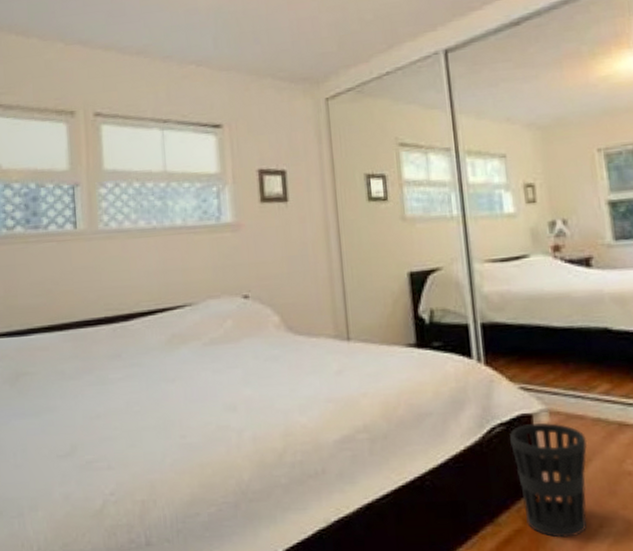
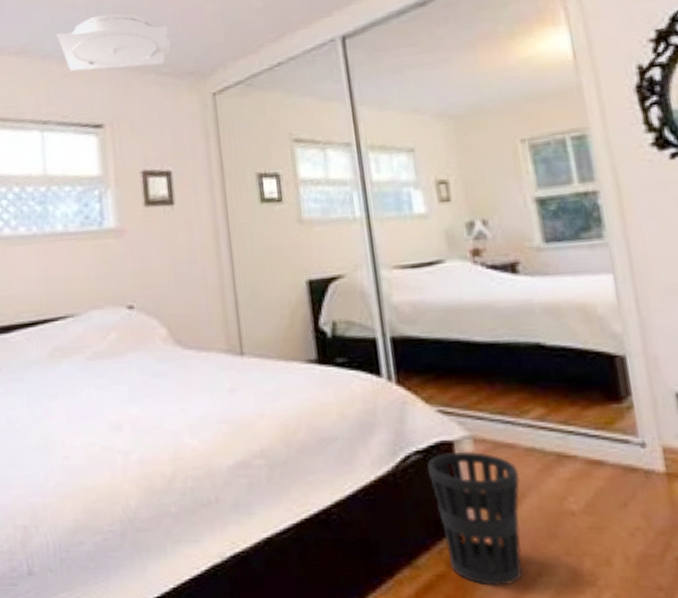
ceiling light: none [177,18,288,73] -> present [56,12,172,71]

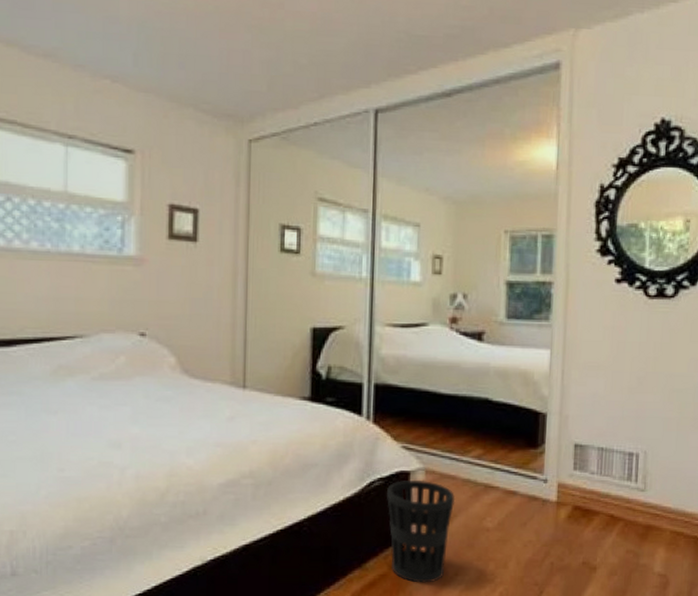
ceiling light: present [56,12,172,71] -> none [92,34,214,101]

